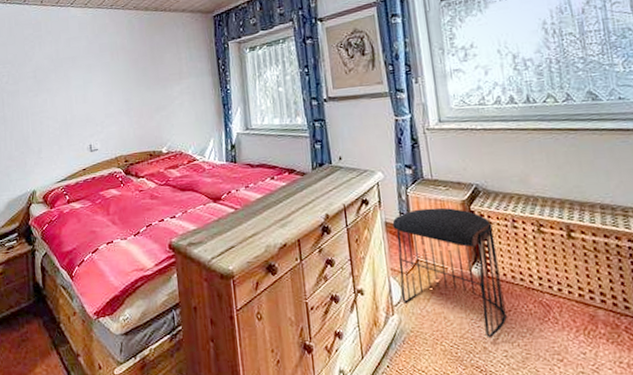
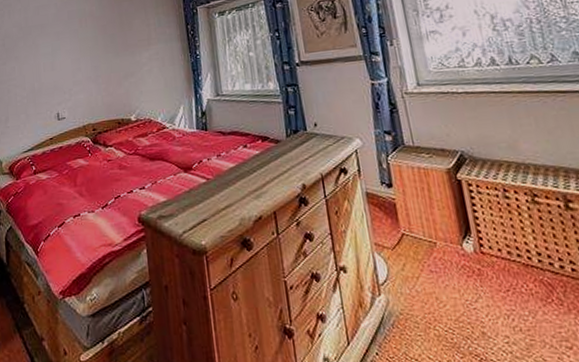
stool: present [392,207,507,339] -> none [373,176,506,322]

